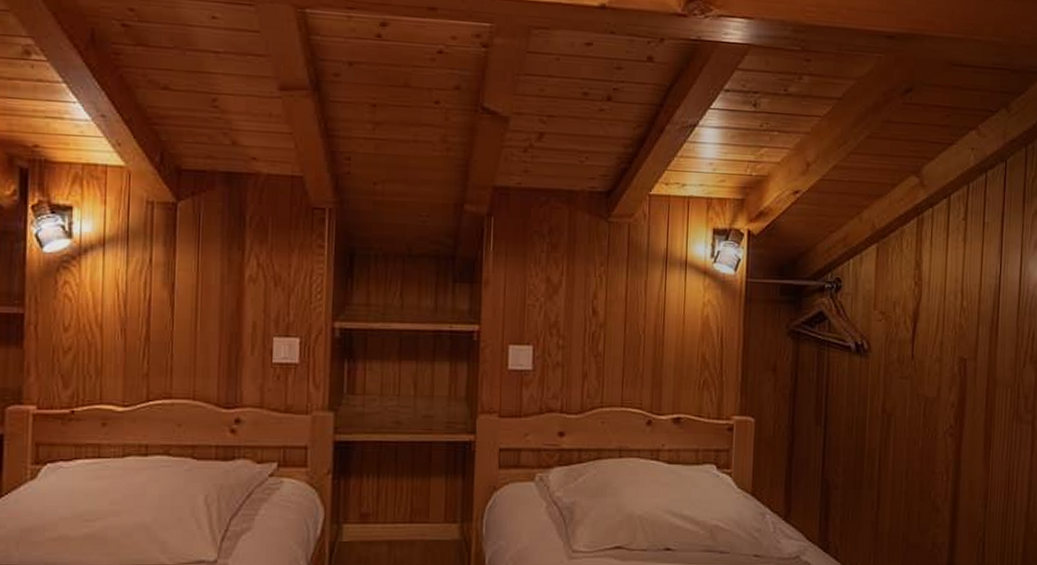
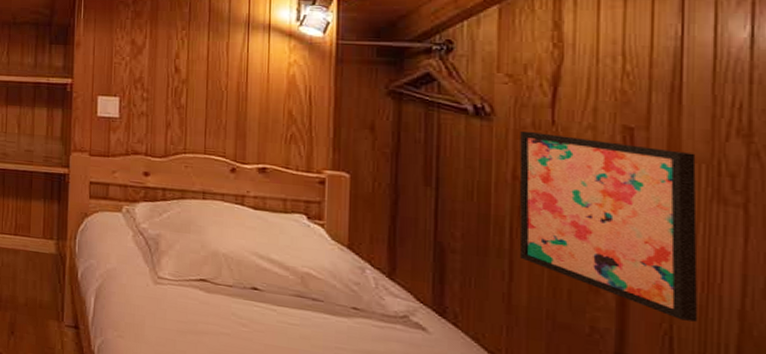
wall art: none [885,365,1005,527] -> present [519,130,698,322]

